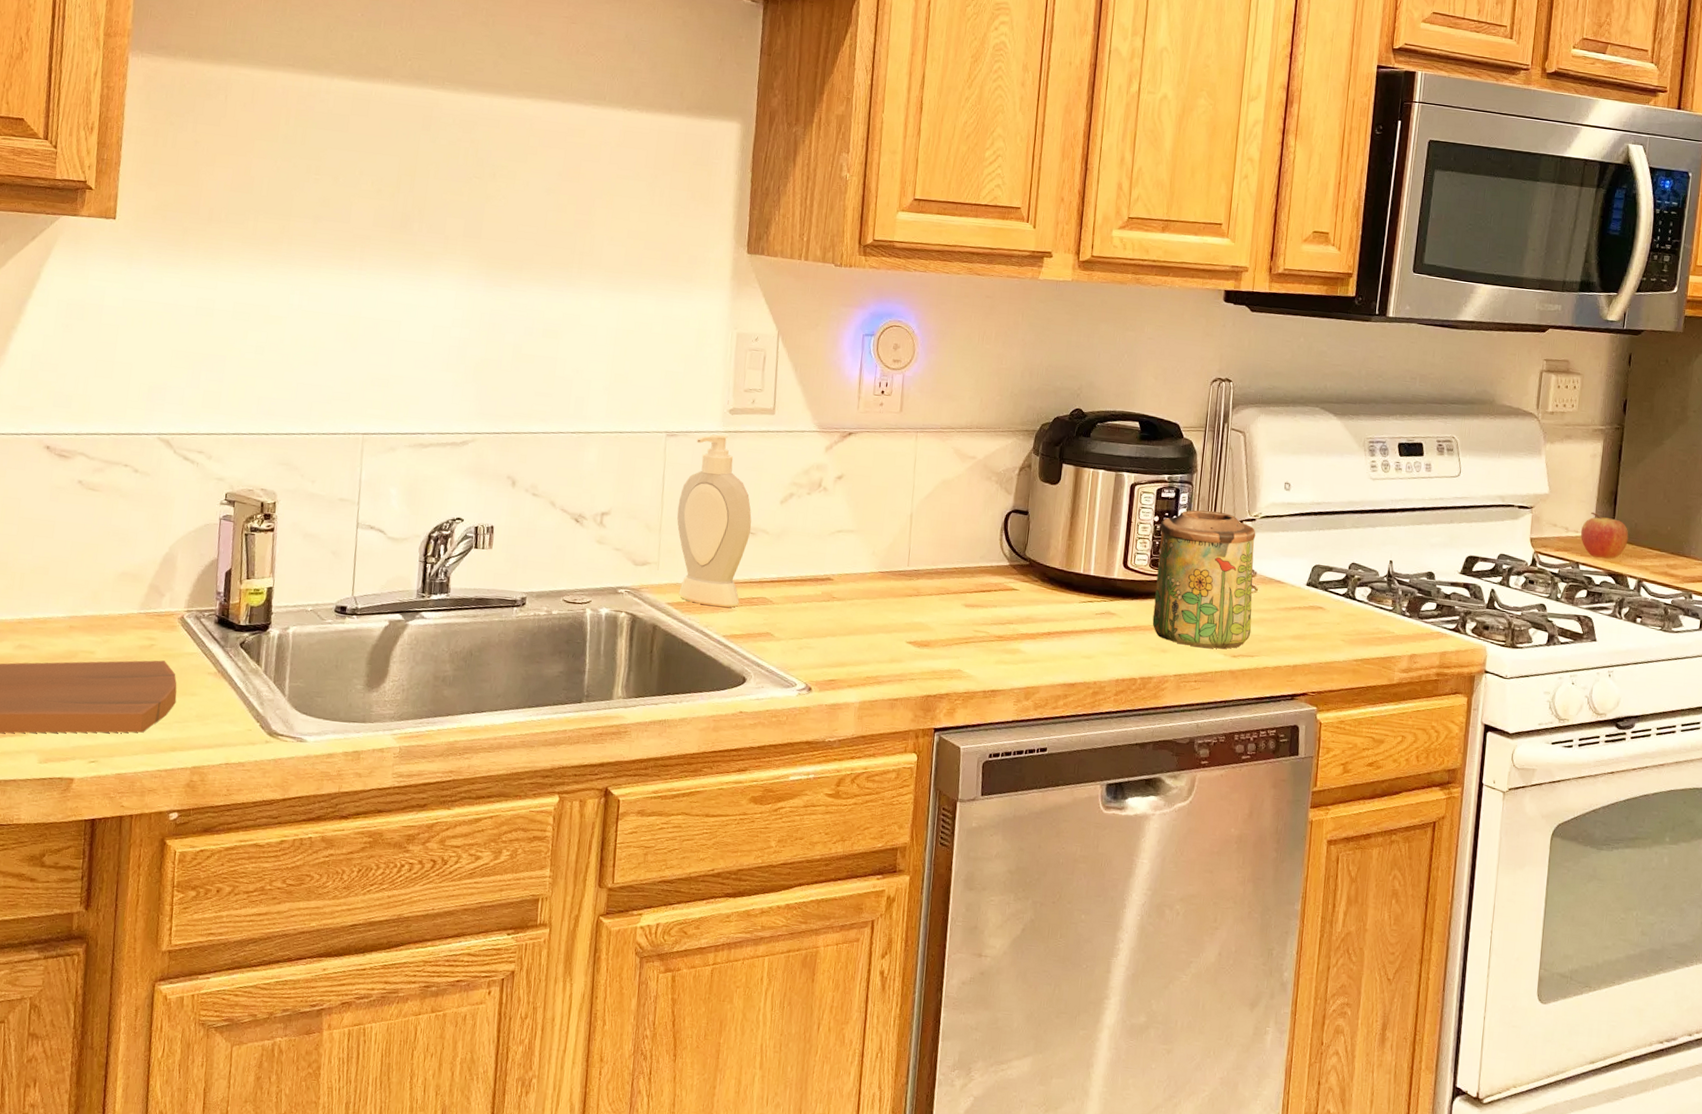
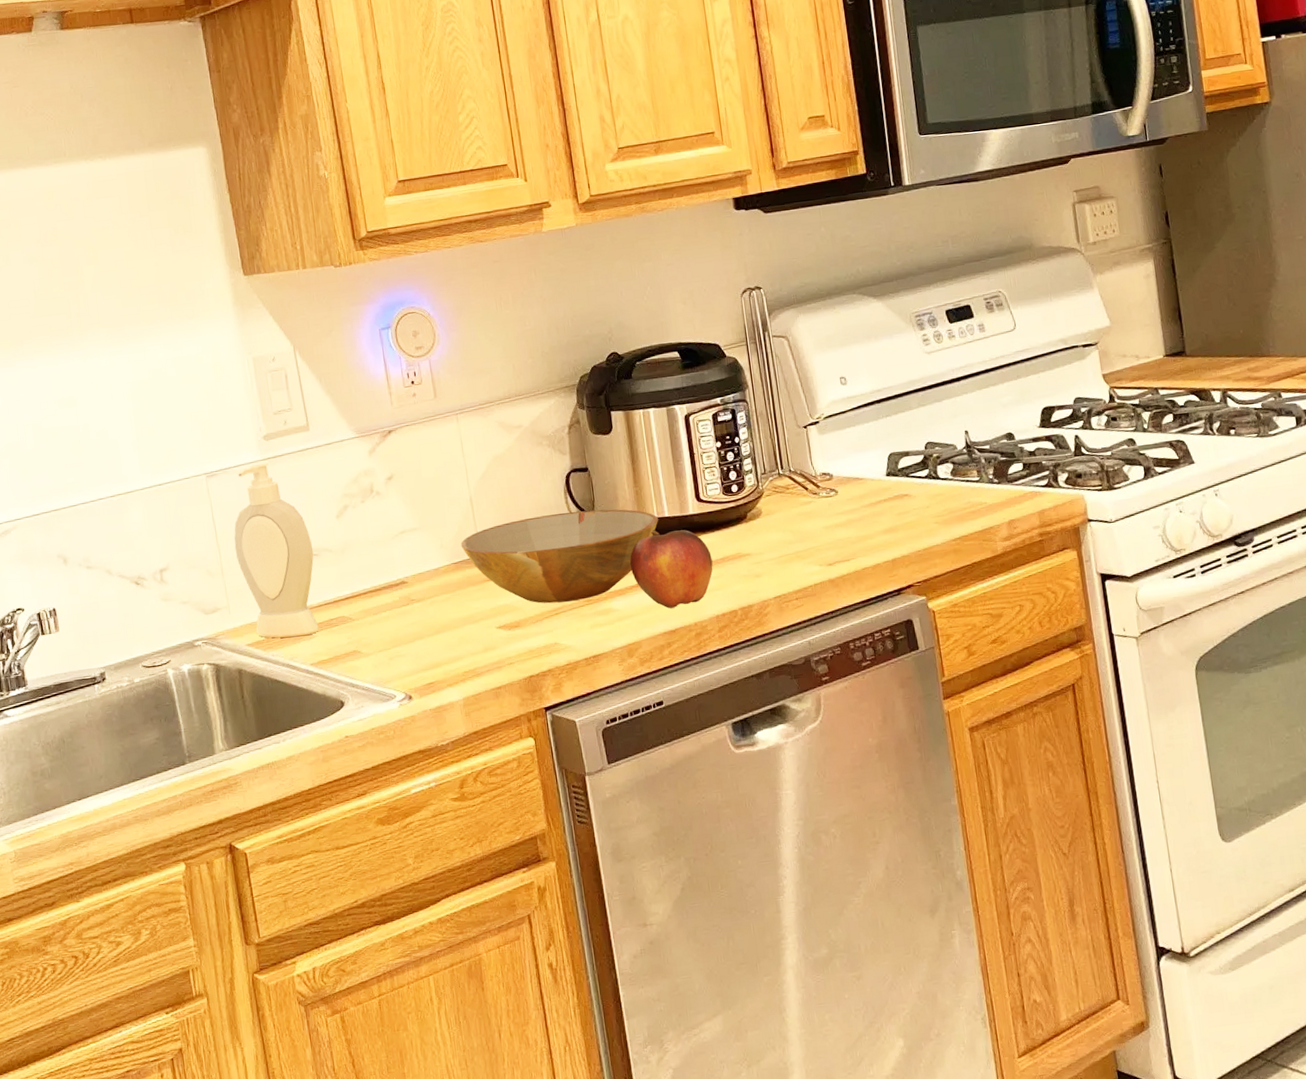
bowl: none [891,545,1084,635] -> present [460,509,659,604]
fruit: none [1046,584,1125,663] -> present [630,529,713,608]
canister: present [1152,510,1256,649] -> none [724,422,842,565]
fruit: present [1580,512,1629,559] -> none [1151,333,1203,379]

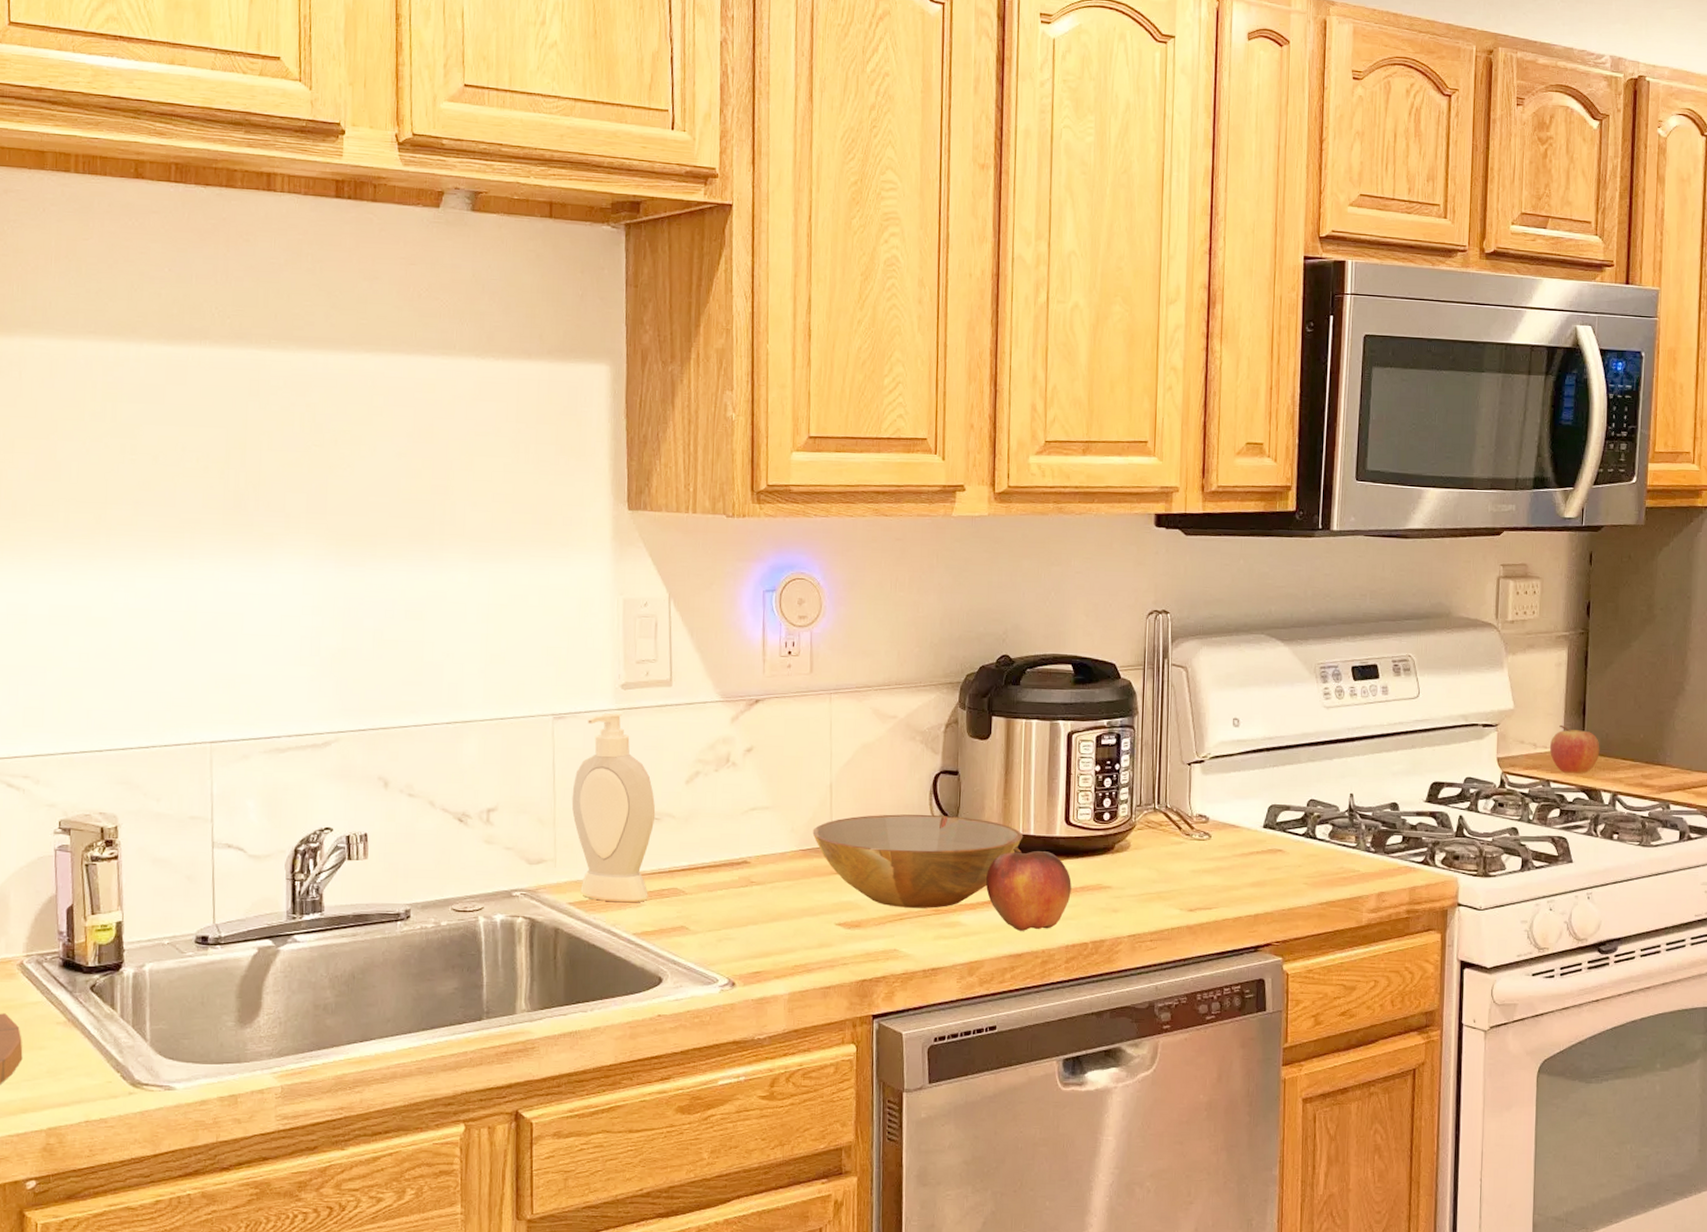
fruit: none [1151,333,1203,379] -> present [1549,724,1600,773]

